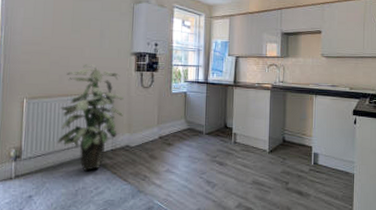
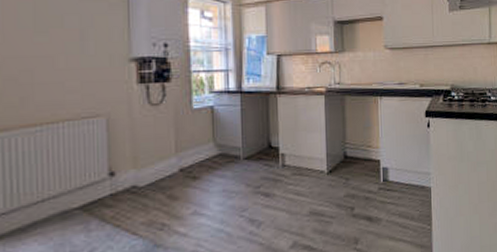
indoor plant: present [57,63,124,171] -> none [24,76,124,229]

